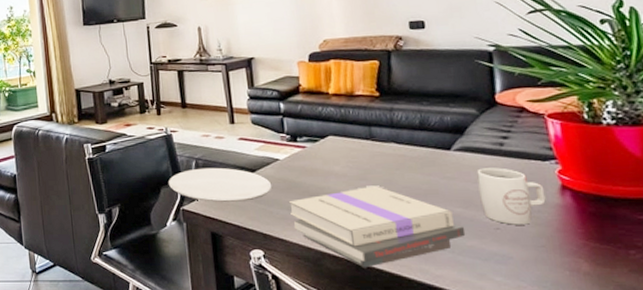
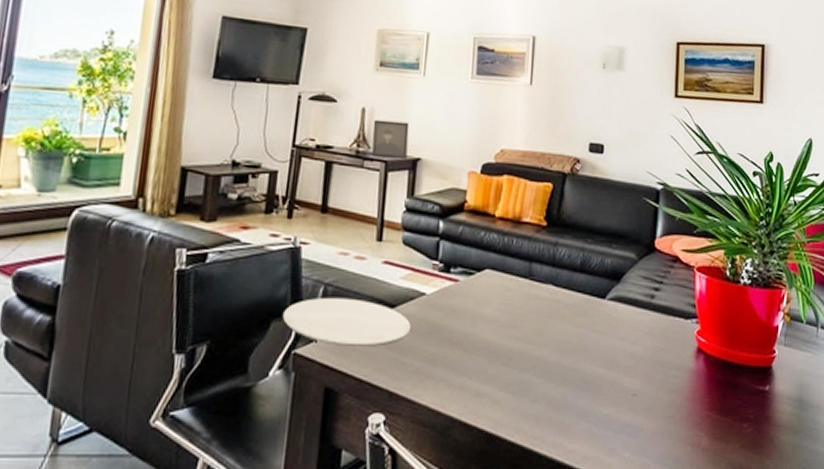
picture frame: none [209,32,242,61] -> present [371,119,410,159]
books: present [288,185,466,268] -> none [424,335,605,441]
mug: present [477,167,546,225] -> none [623,323,683,391]

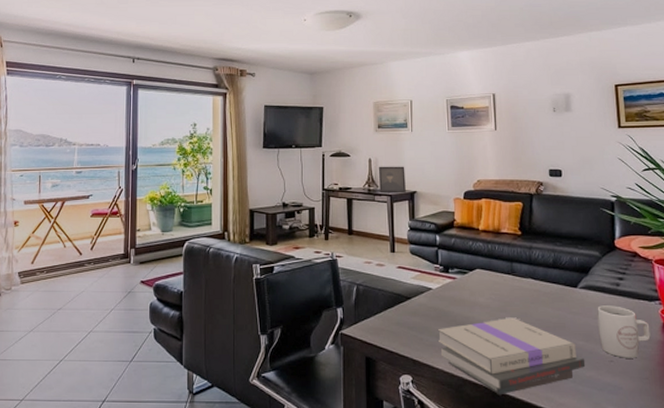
plate: present [282,297,412,348] -> none [329,293,424,329]
books: none [424,335,605,441] -> present [437,317,586,395]
mug: none [623,323,683,391] -> present [597,305,651,358]

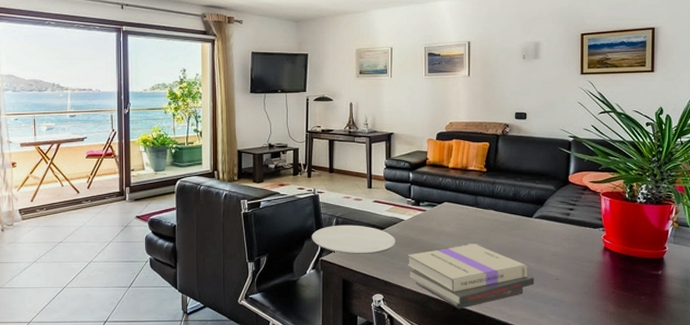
plate: none [329,293,424,329] -> present [311,225,396,255]
picture frame: present [378,166,406,192] -> none [358,110,384,134]
mug: present [597,305,651,358] -> none [548,232,593,277]

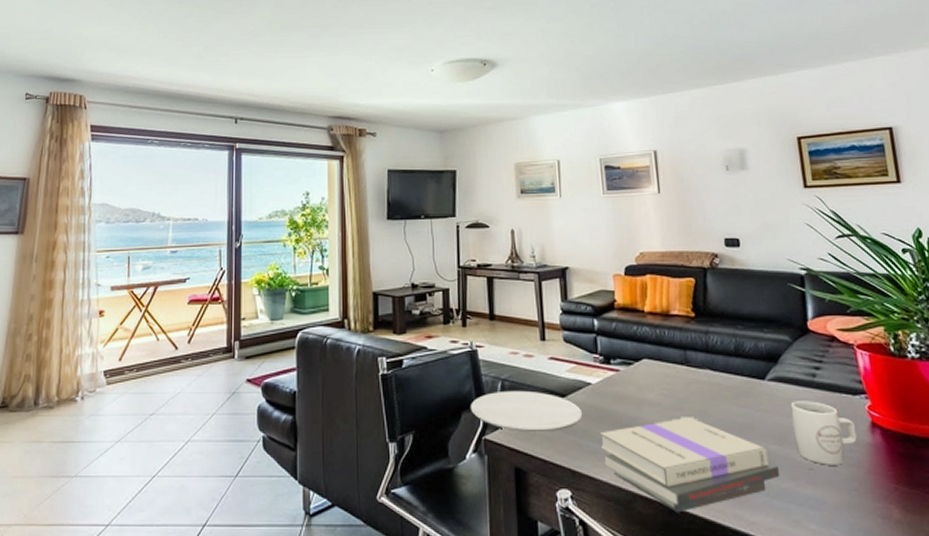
mug: none [548,232,593,277] -> present [790,401,858,465]

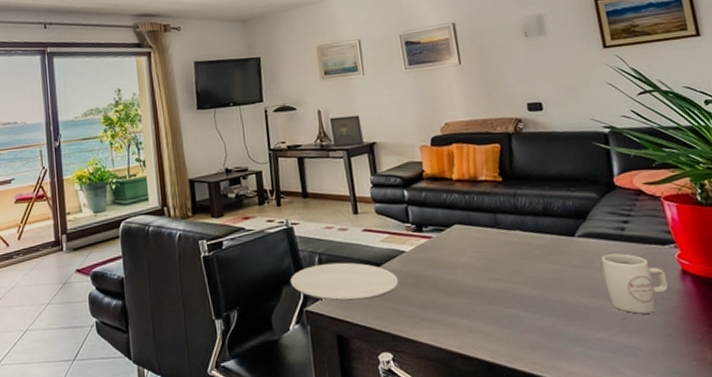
picture frame: none [522,238,556,269] -> present [329,115,364,147]
books: present [599,417,781,513] -> none [416,277,595,368]

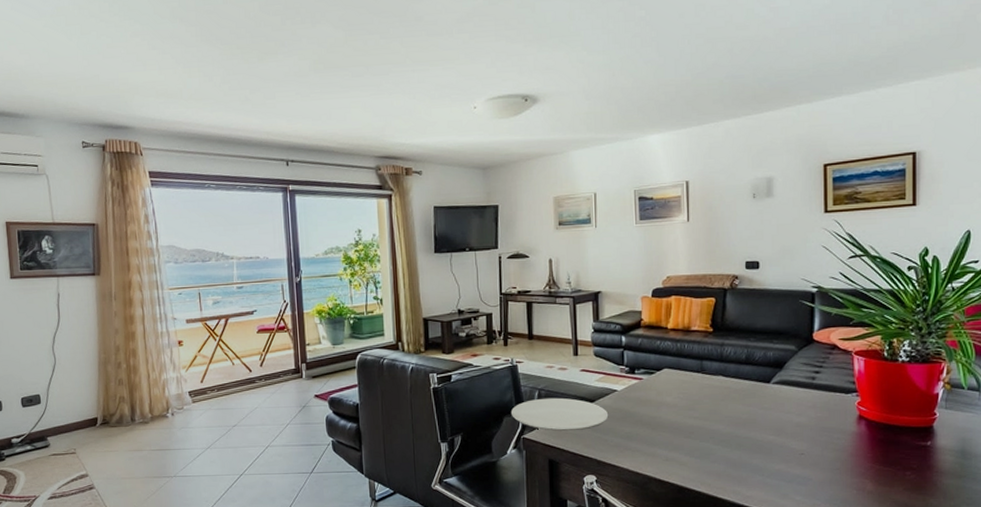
picture frame: present [329,115,364,147] -> none [559,265,589,294]
mug: present [601,253,669,314] -> none [790,399,845,451]

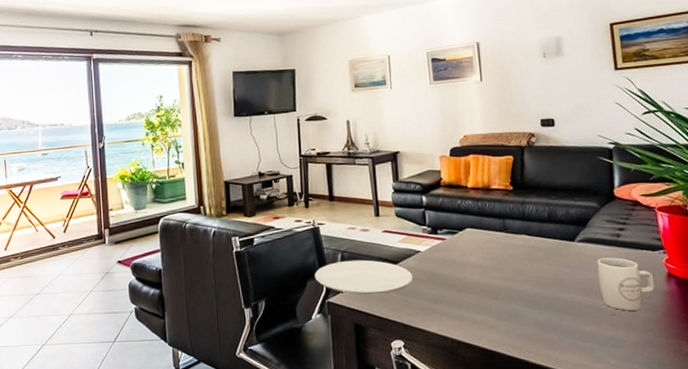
mug: none [790,399,845,451] -> present [597,257,655,311]

